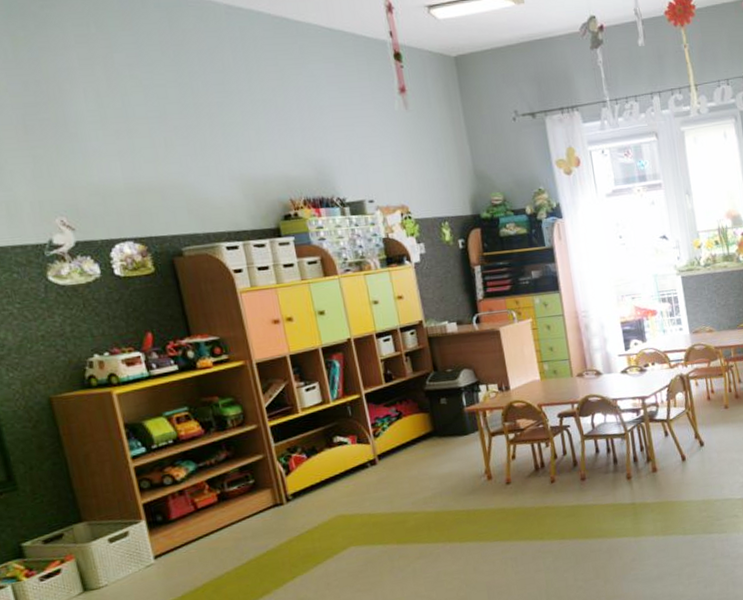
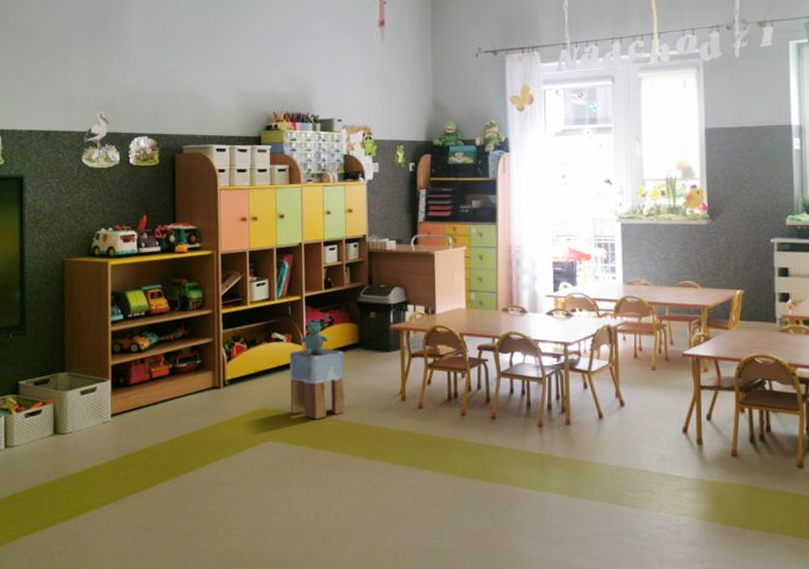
stool: none [357,442,430,516] -> present [289,348,345,419]
stuffed bear: none [366,414,399,454] -> present [299,318,328,355]

